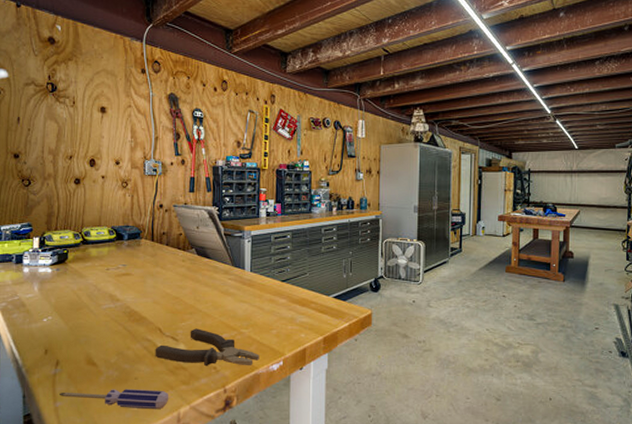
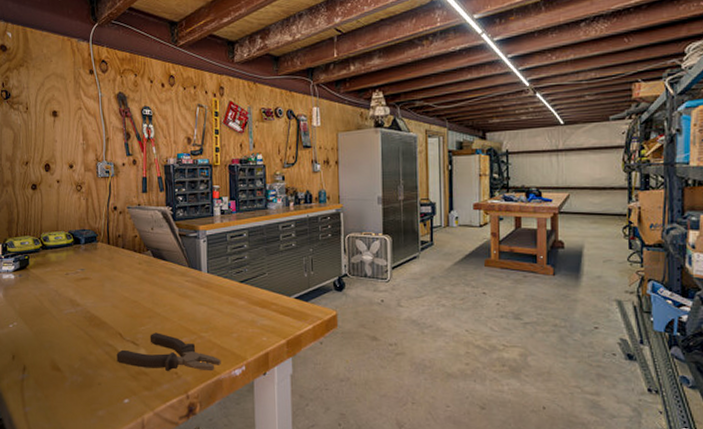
screwdriver: present [59,389,169,410] -> none [28,394,133,416]

